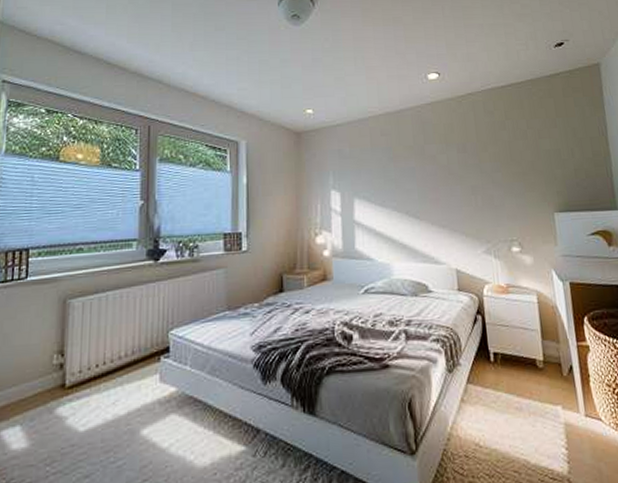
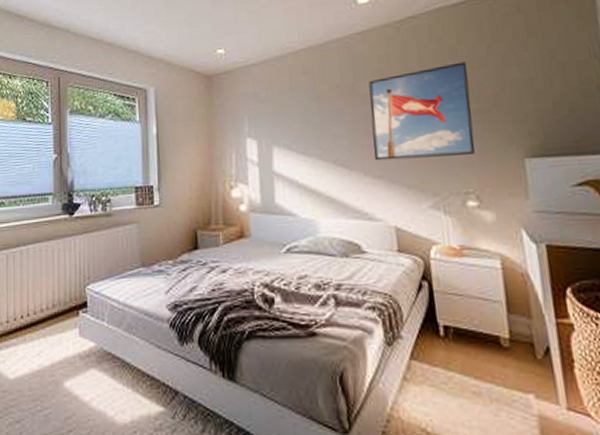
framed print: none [436,133,518,213] -> present [369,61,475,161]

